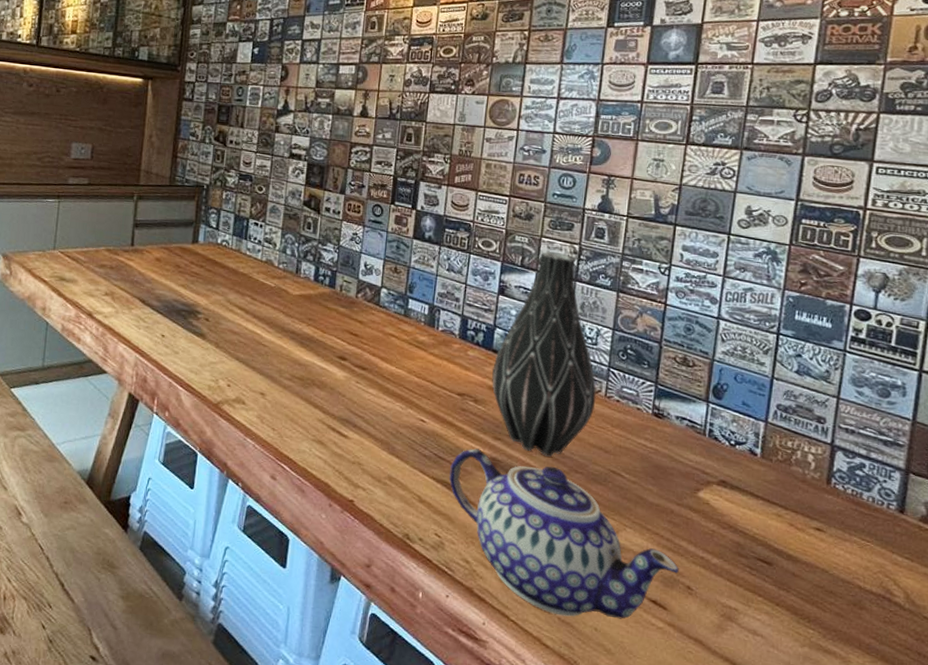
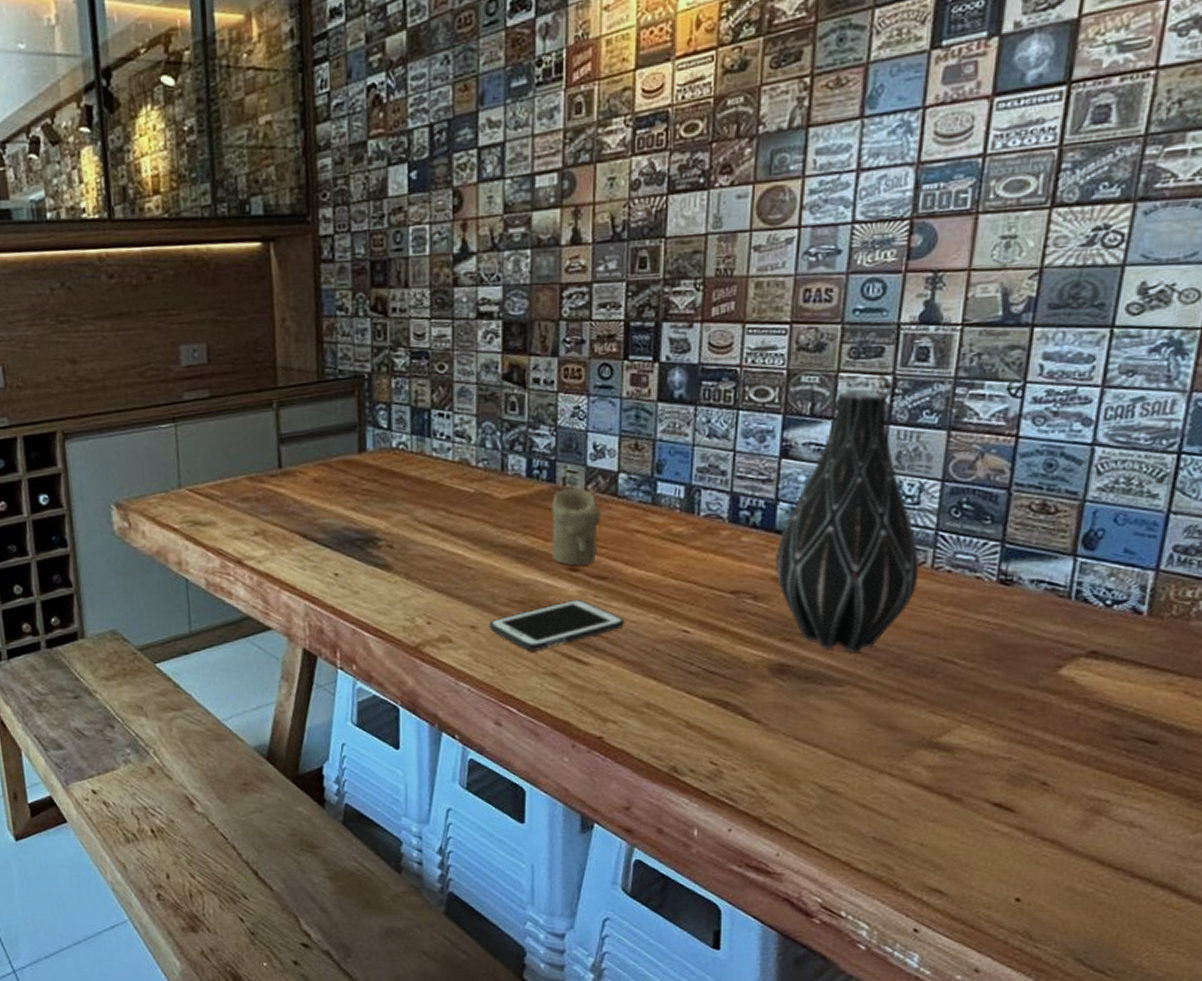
cell phone: none [275,382,378,421] -> present [489,599,625,651]
candle: none [327,295,367,357] -> present [551,489,601,566]
teapot: present [448,448,679,619] -> none [723,655,1032,835]

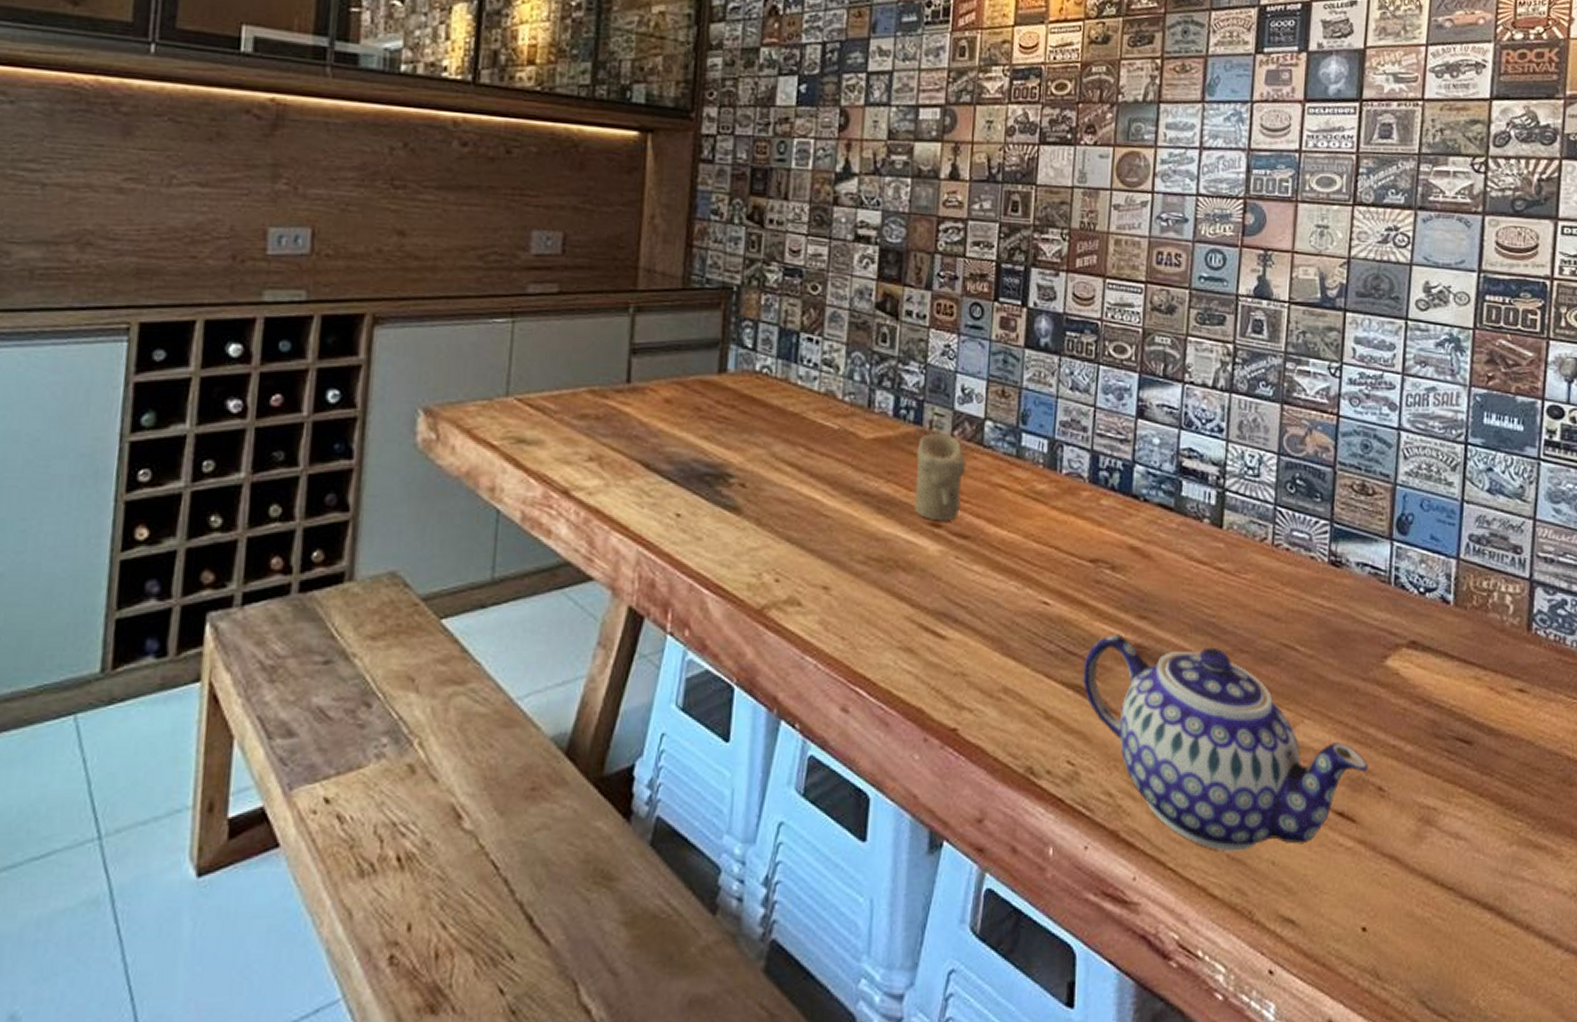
cell phone: present [489,599,625,651] -> none [843,560,986,620]
teapot: none [723,655,1032,835] -> present [1082,634,1368,852]
vase: present [776,390,920,653] -> none [1132,355,1262,634]

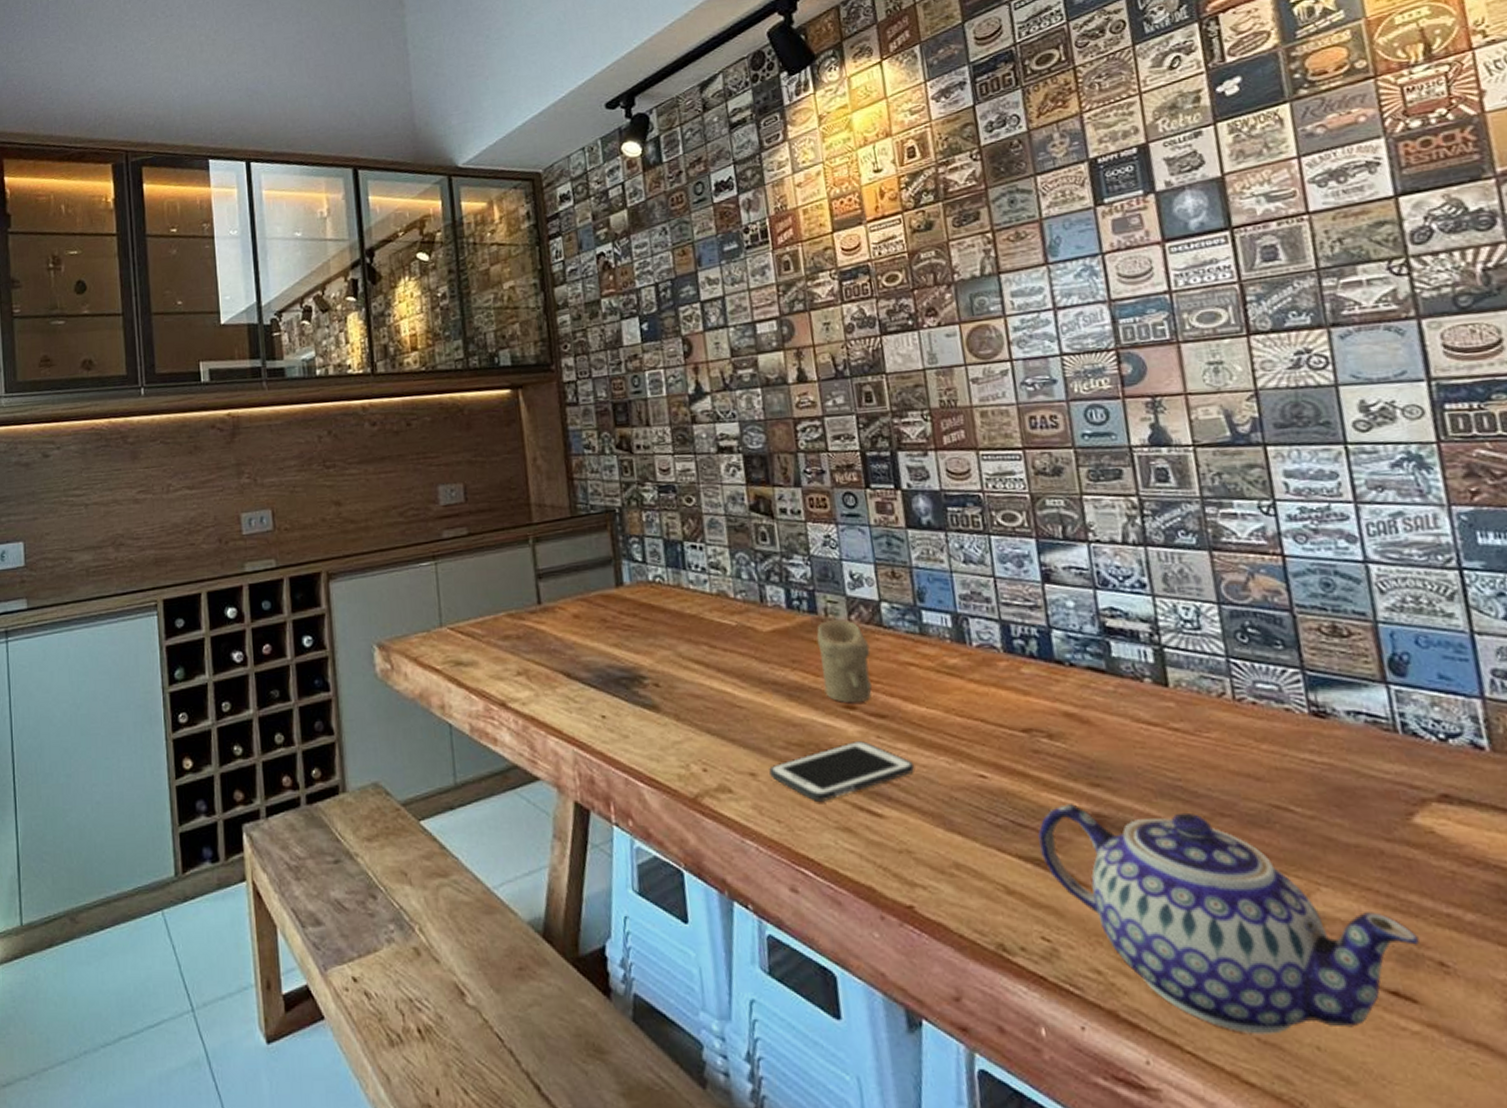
cell phone: none [843,560,986,620] -> present [769,741,916,802]

